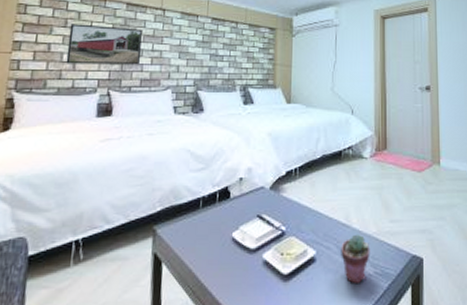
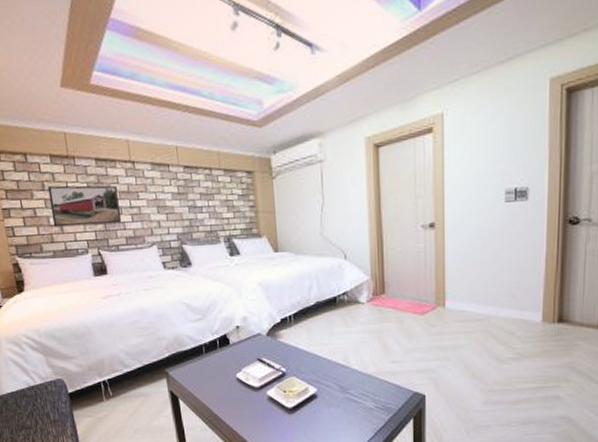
potted succulent: present [341,234,370,284] -> none [341,374,371,417]

